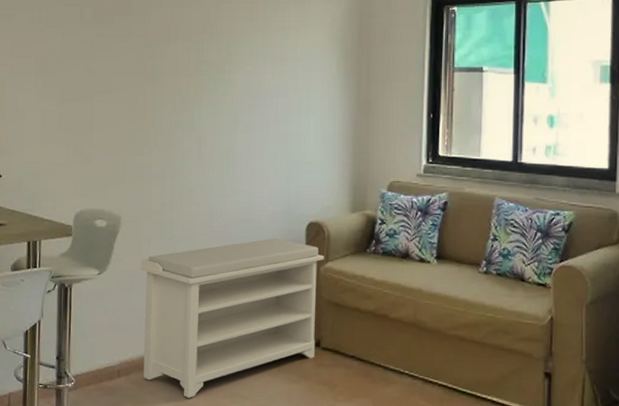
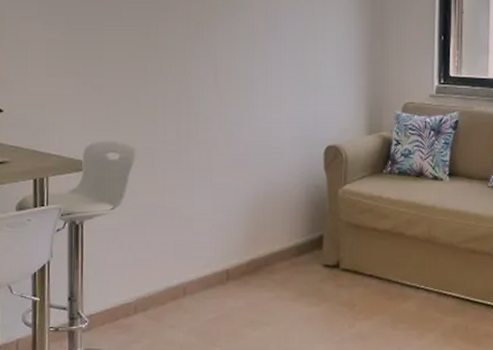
bench: present [140,238,324,398] -> none [156,164,342,329]

